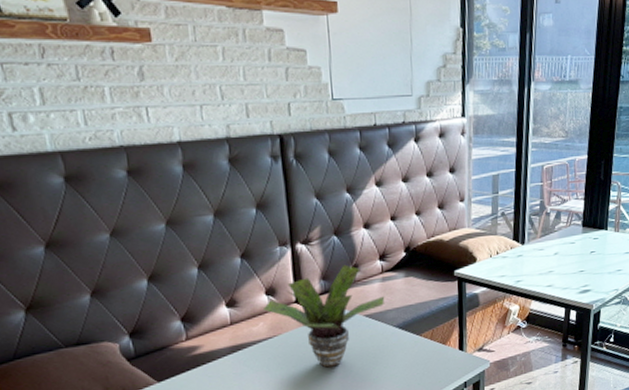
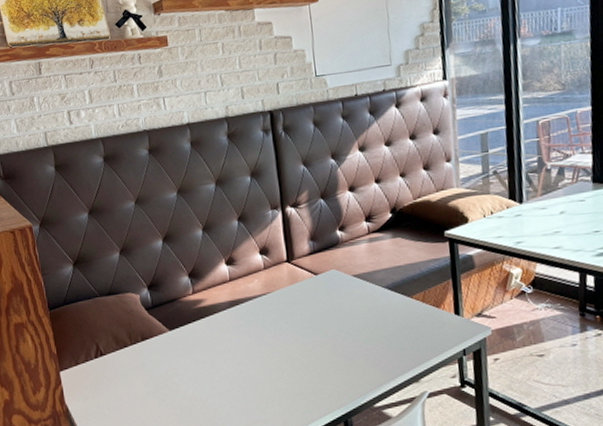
potted plant: present [262,264,385,368] -> none [257,226,373,326]

